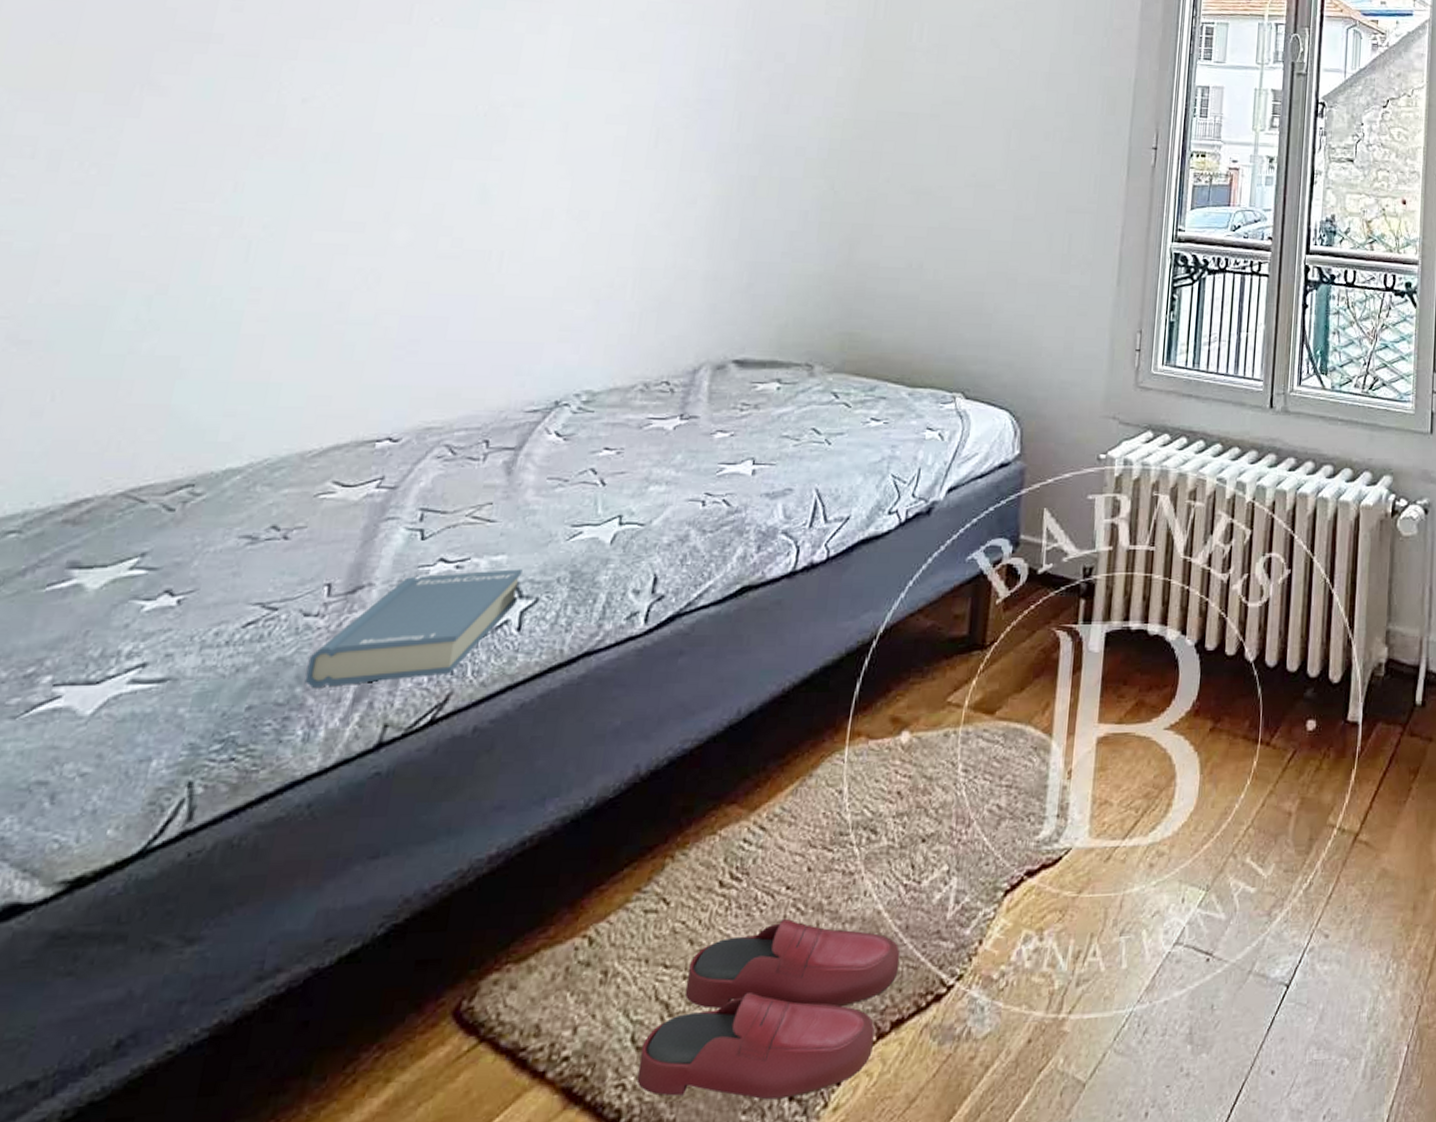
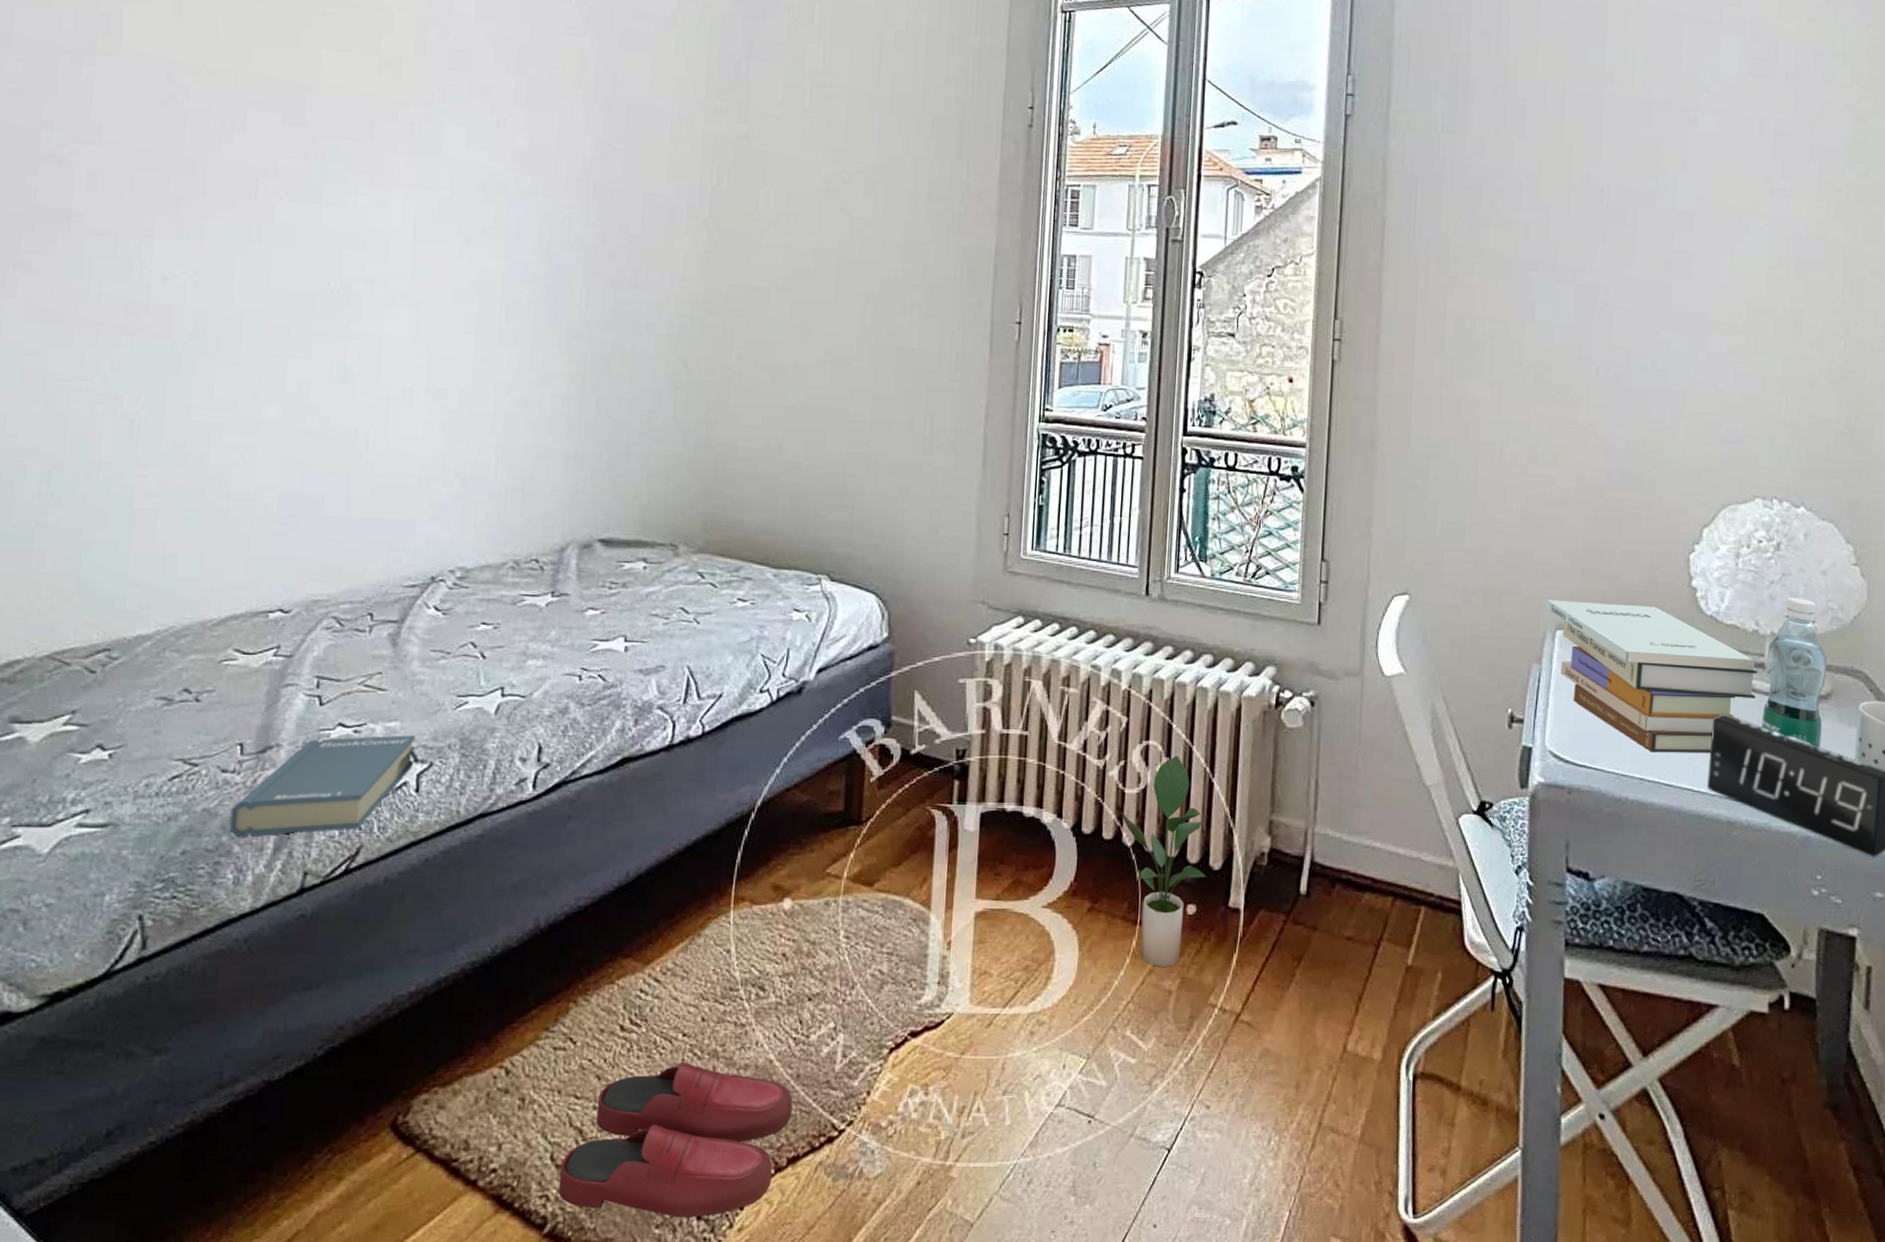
potted plant: none [1242,567,1326,789] -> present [1119,755,1207,968]

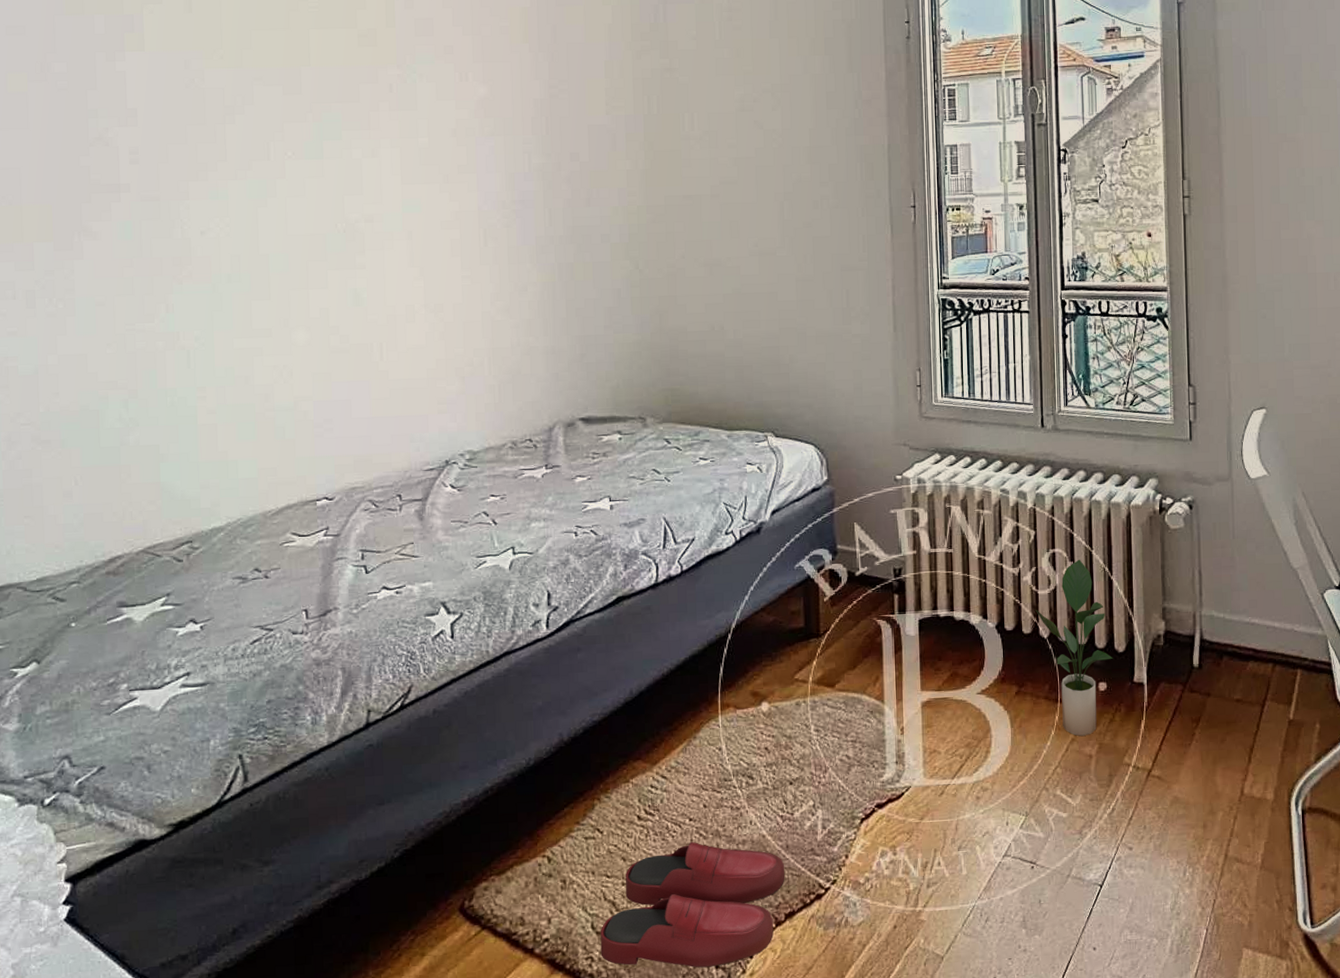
hardback book: present [229,735,415,837] -> none [303,592,447,686]

